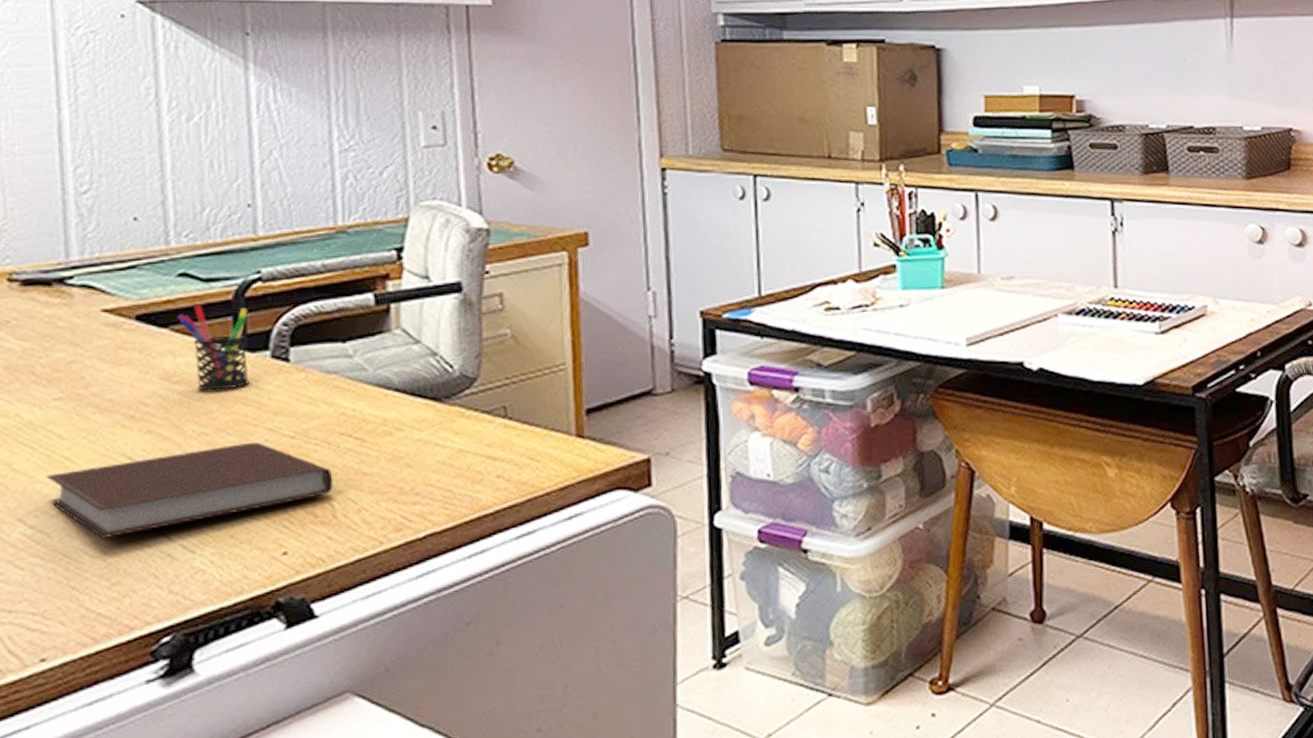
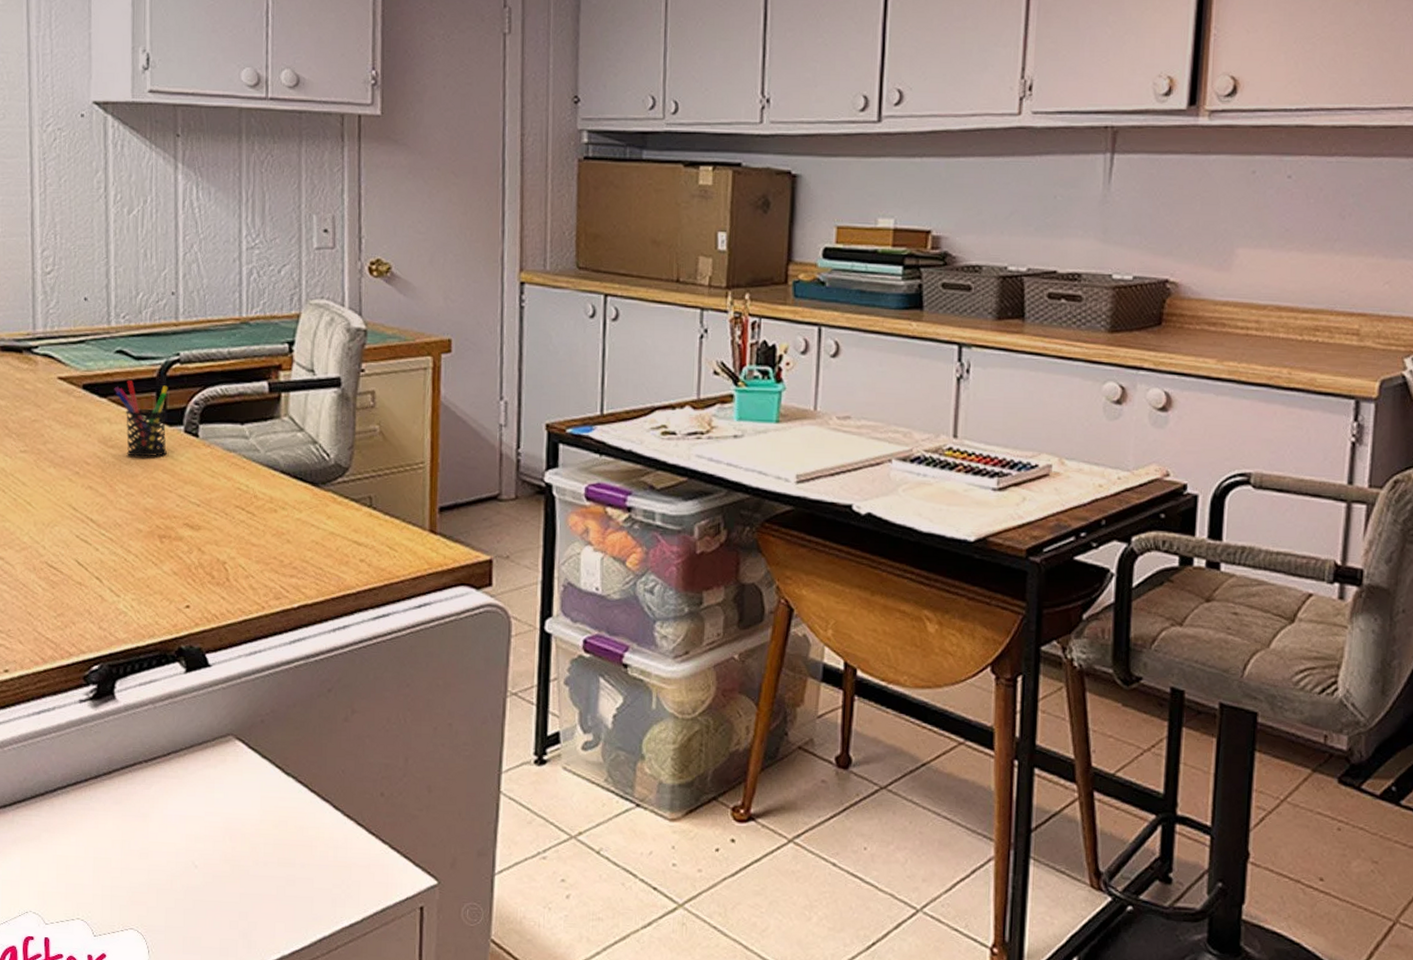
notebook: present [46,442,333,538] -> none [13,506,228,575]

